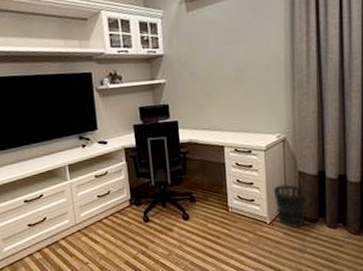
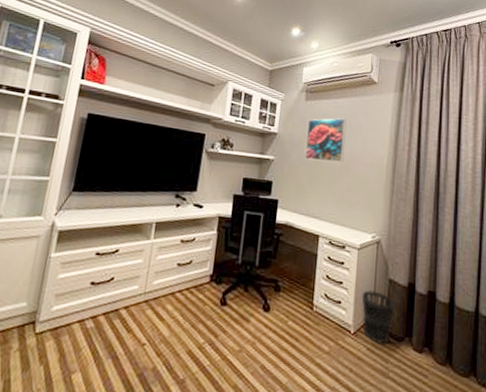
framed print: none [194,21,238,75] -> present [305,118,347,163]

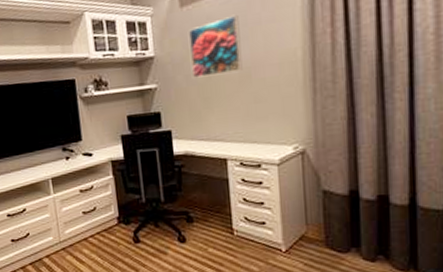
wastebasket: present [361,290,396,344] -> none [289,205,335,258]

